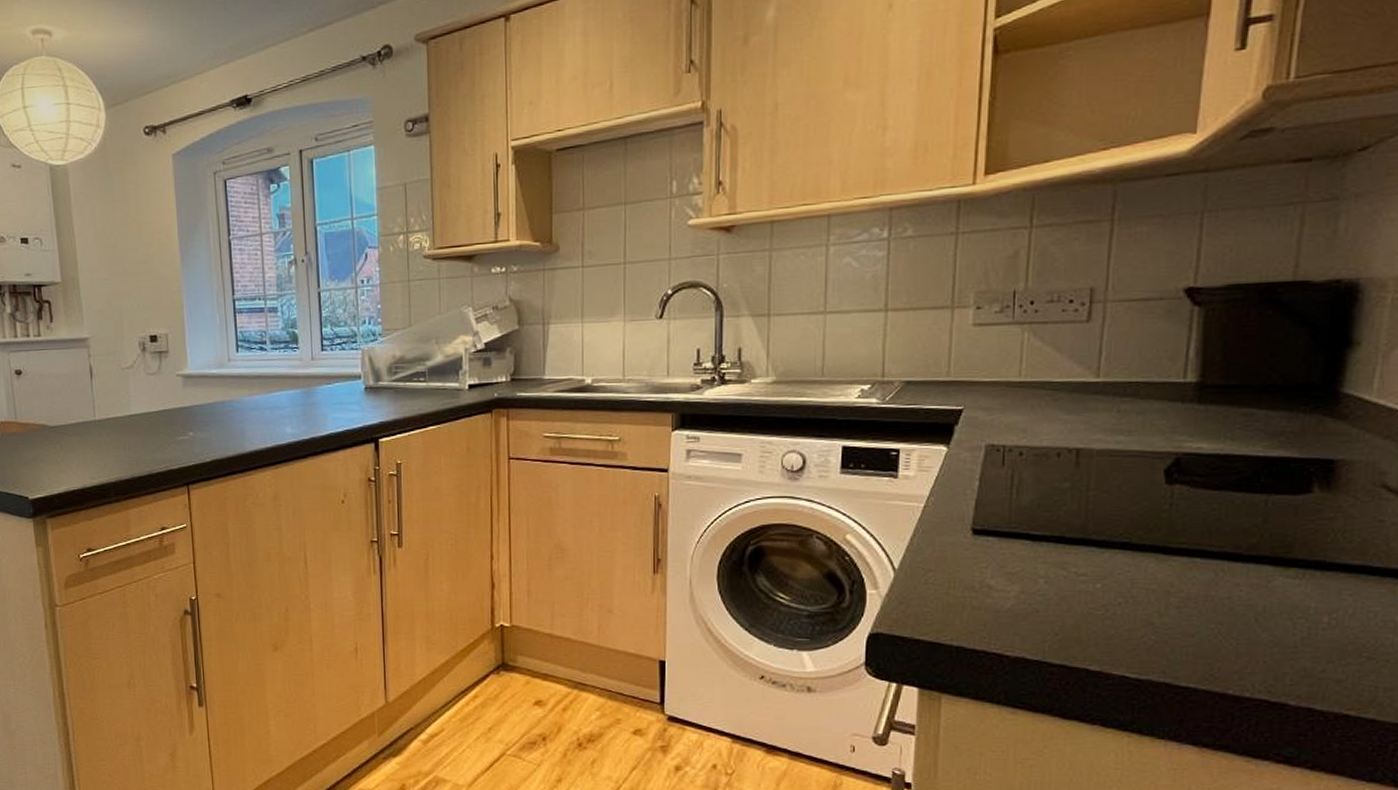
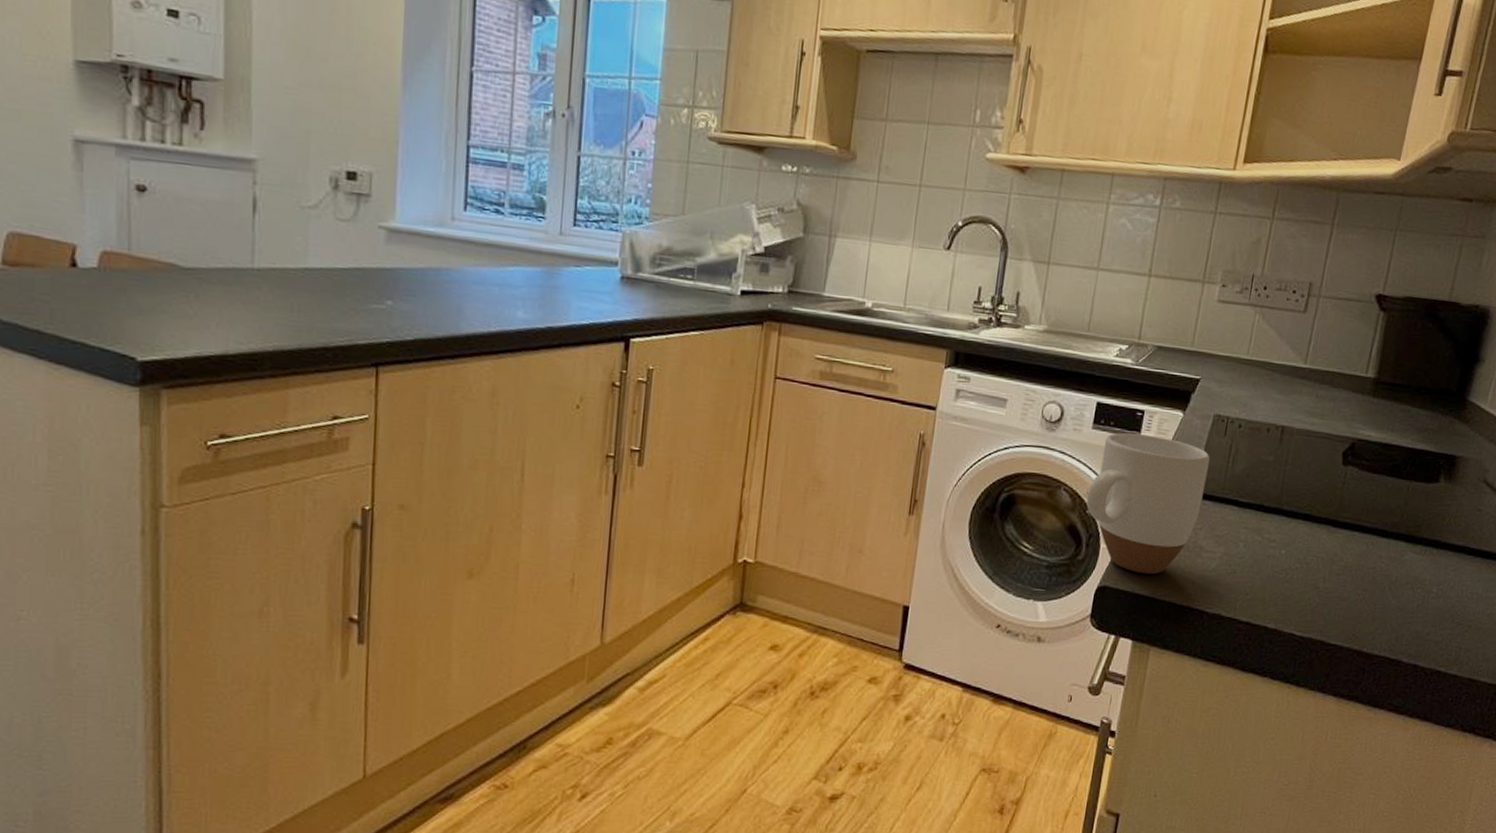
mug: none [844,474,987,619] -> present [1086,432,1210,575]

